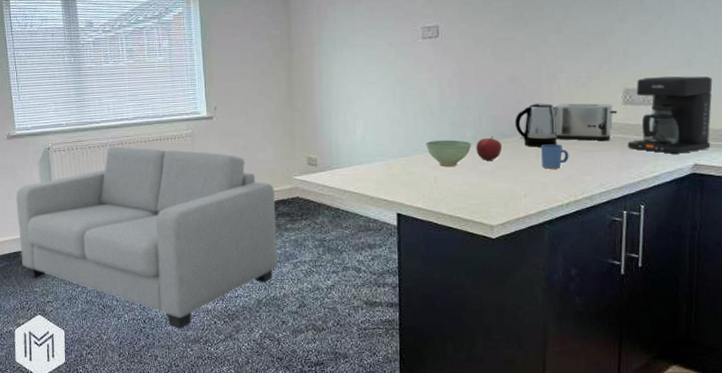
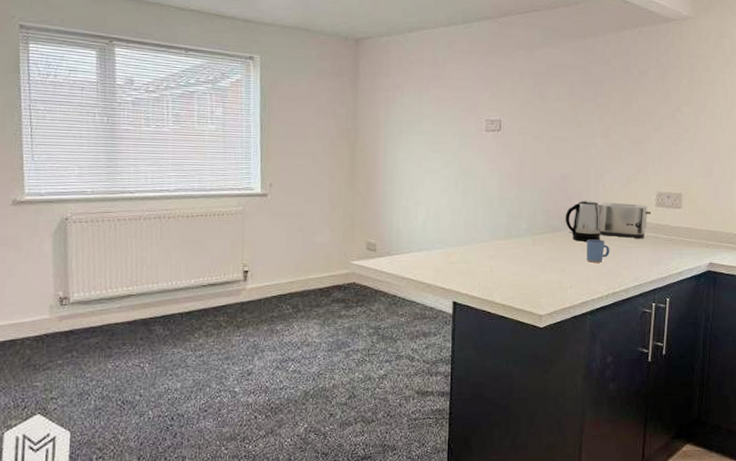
sofa: present [16,146,278,329] -> none [18,220,330,425]
bowl: present [426,139,472,166] -> none [484,230,526,256]
fruit: present [476,136,503,160] -> none [530,229,553,252]
coffee maker: present [627,76,713,154] -> none [658,184,726,253]

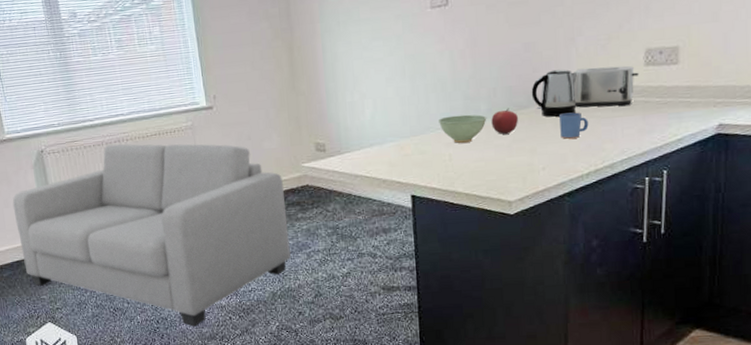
sofa: none [18,220,330,425] -> present [12,144,291,327]
bowl: none [484,230,526,256] -> present [439,114,487,143]
fruit: none [530,229,553,252] -> present [491,108,519,134]

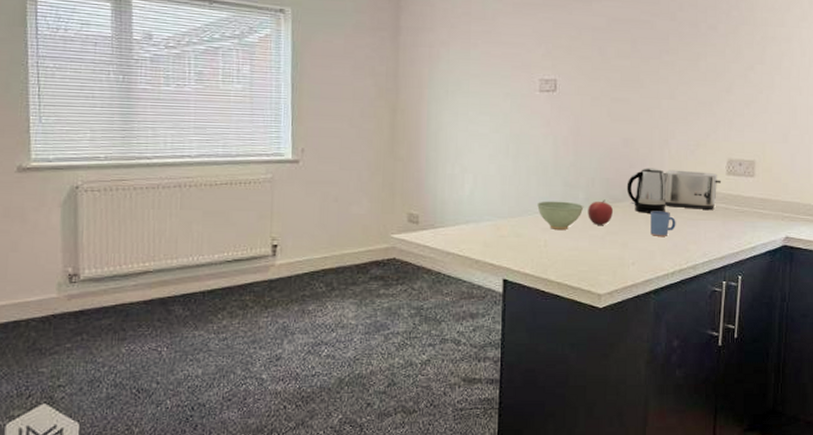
sofa: present [12,144,291,327] -> none [22,189,368,416]

